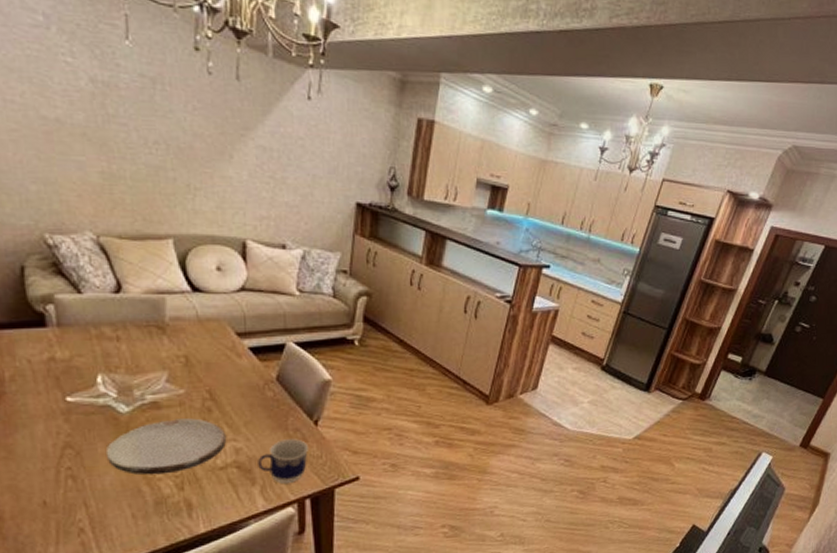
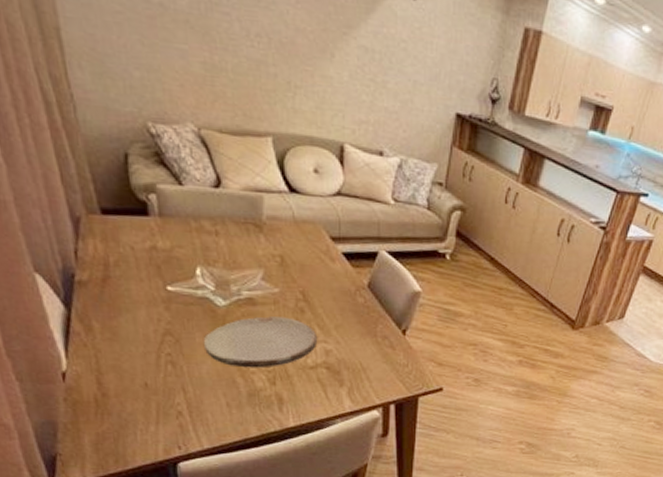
cup: present [258,439,308,485] -> none [346,345,395,389]

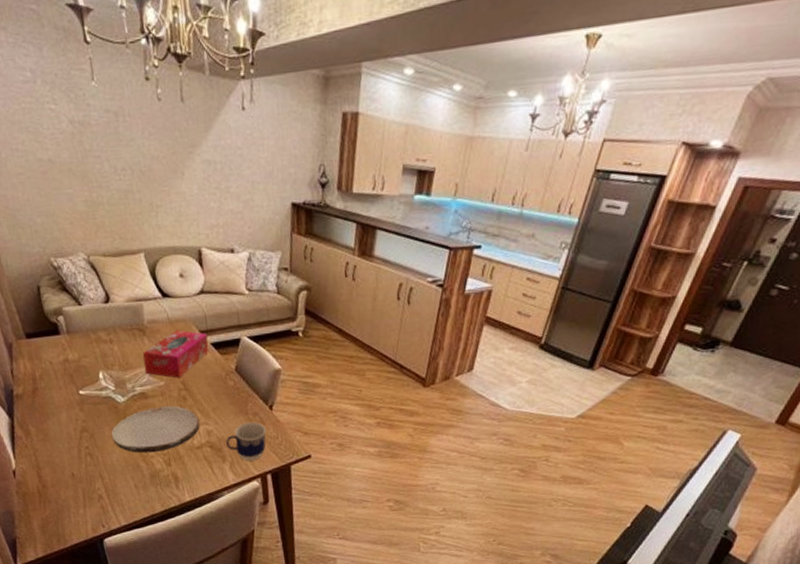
tissue box: none [255,232,339,287] -> present [143,330,209,378]
cup: none [346,345,395,389] -> present [226,422,266,461]

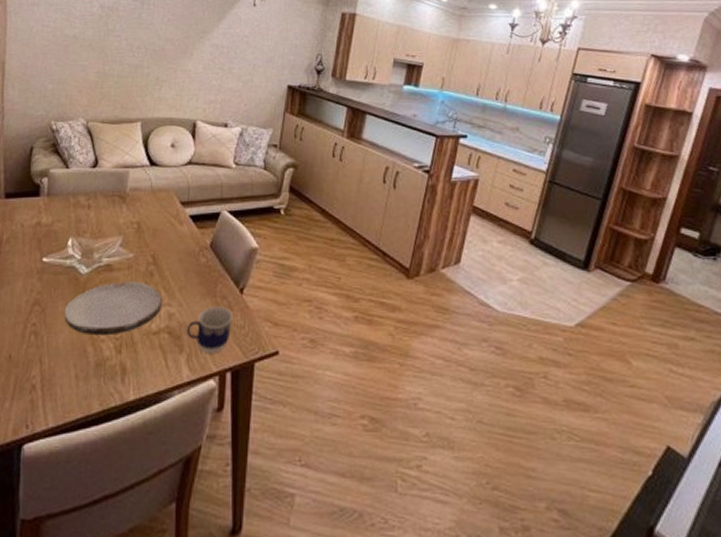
tissue box: present [143,330,209,378] -> none [116,199,187,251]

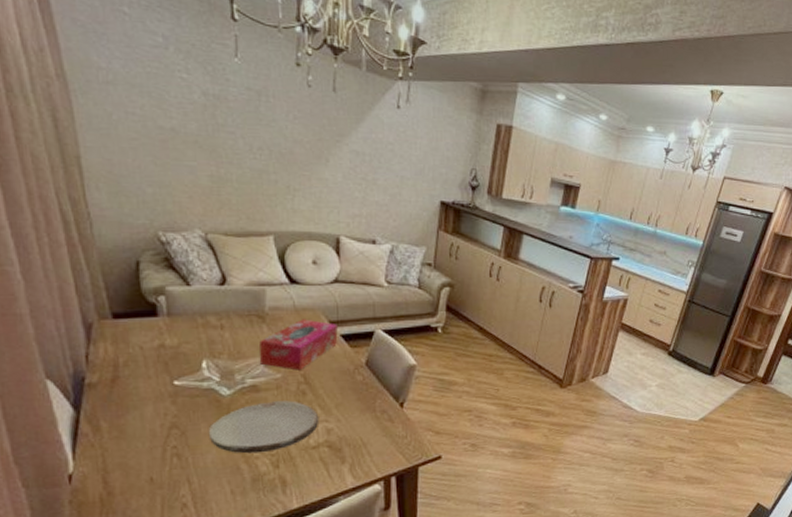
tissue box: none [116,199,187,251] -> present [259,319,338,371]
cup: present [187,306,233,354] -> none [347,420,394,463]

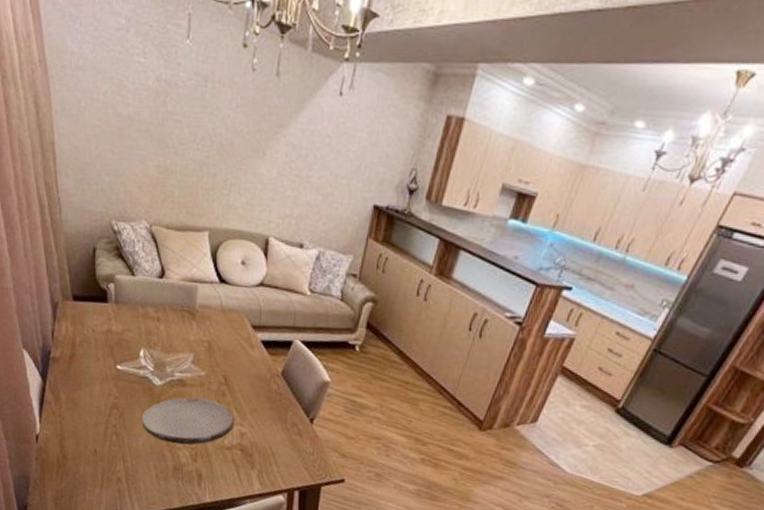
tissue box: present [259,319,338,371] -> none [187,320,259,371]

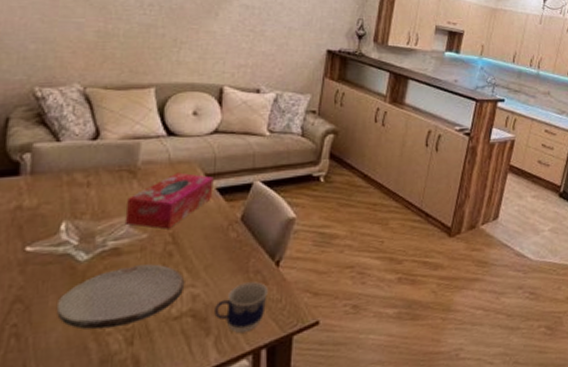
tissue box: none [187,320,259,371] -> present [124,172,214,229]
cup: none [258,431,302,474] -> present [214,282,268,333]

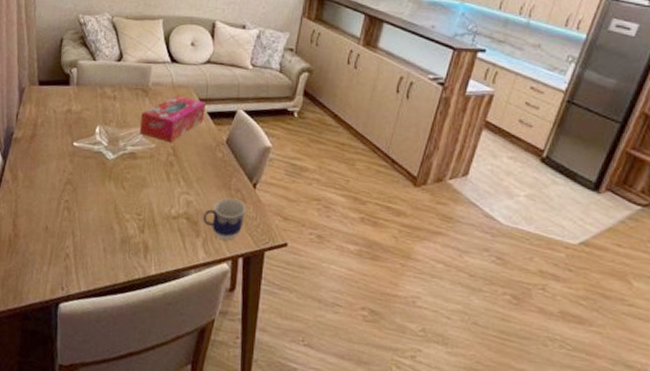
plate: present [56,264,185,330] -> none [93,169,182,217]

